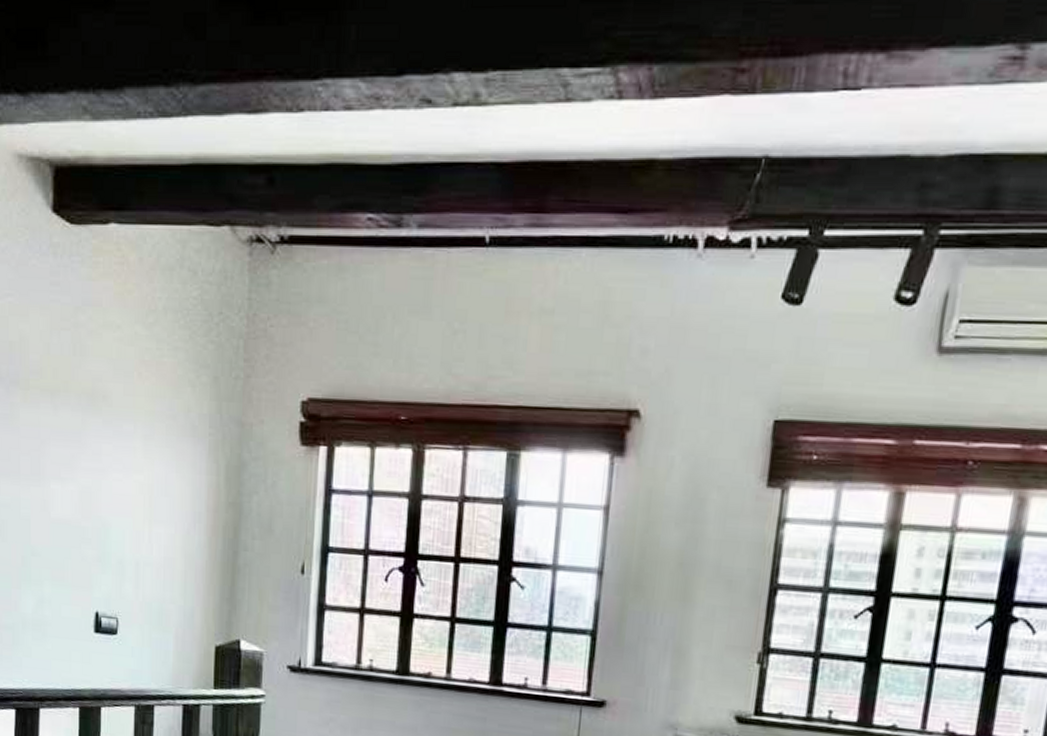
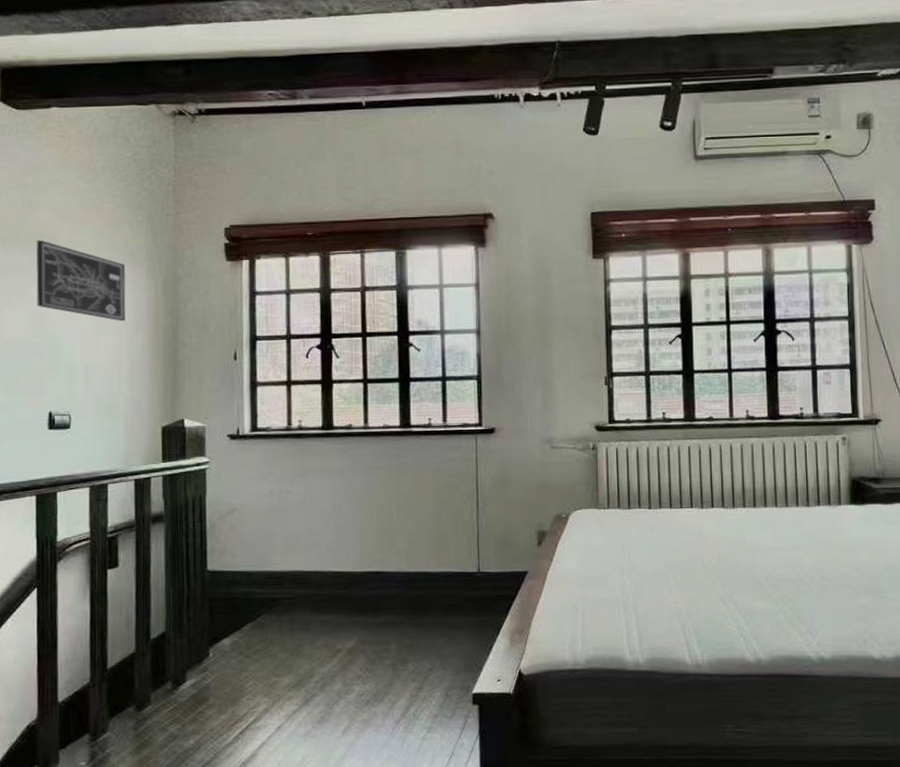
wall art: none [86,397,184,512] -> present [36,239,126,322]

